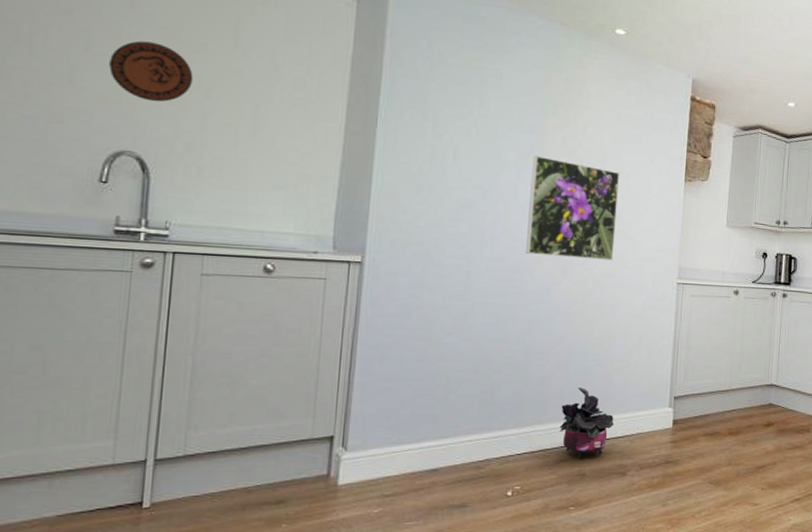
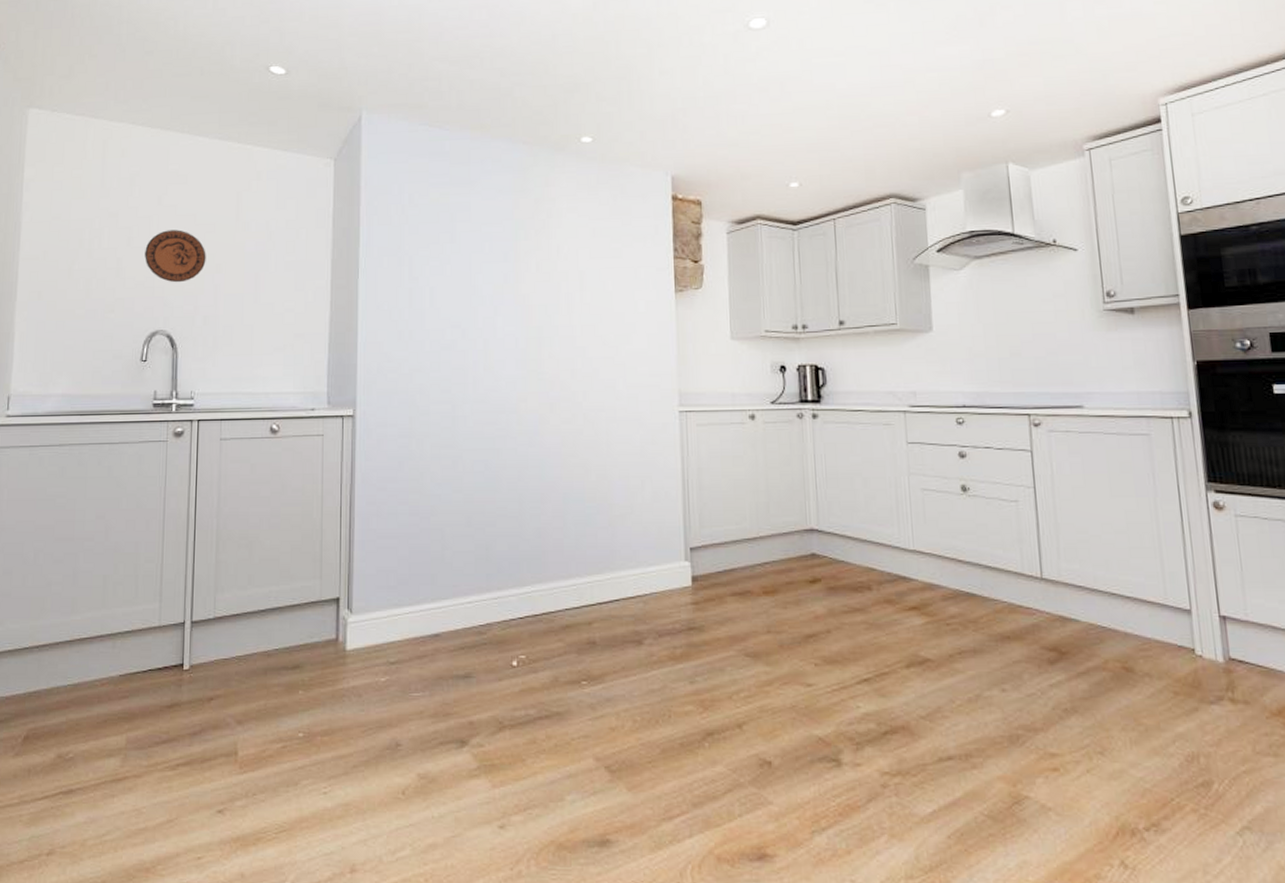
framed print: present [526,155,620,261] -> none [508,285,603,393]
potted plant: present [559,388,615,459] -> none [561,540,623,623]

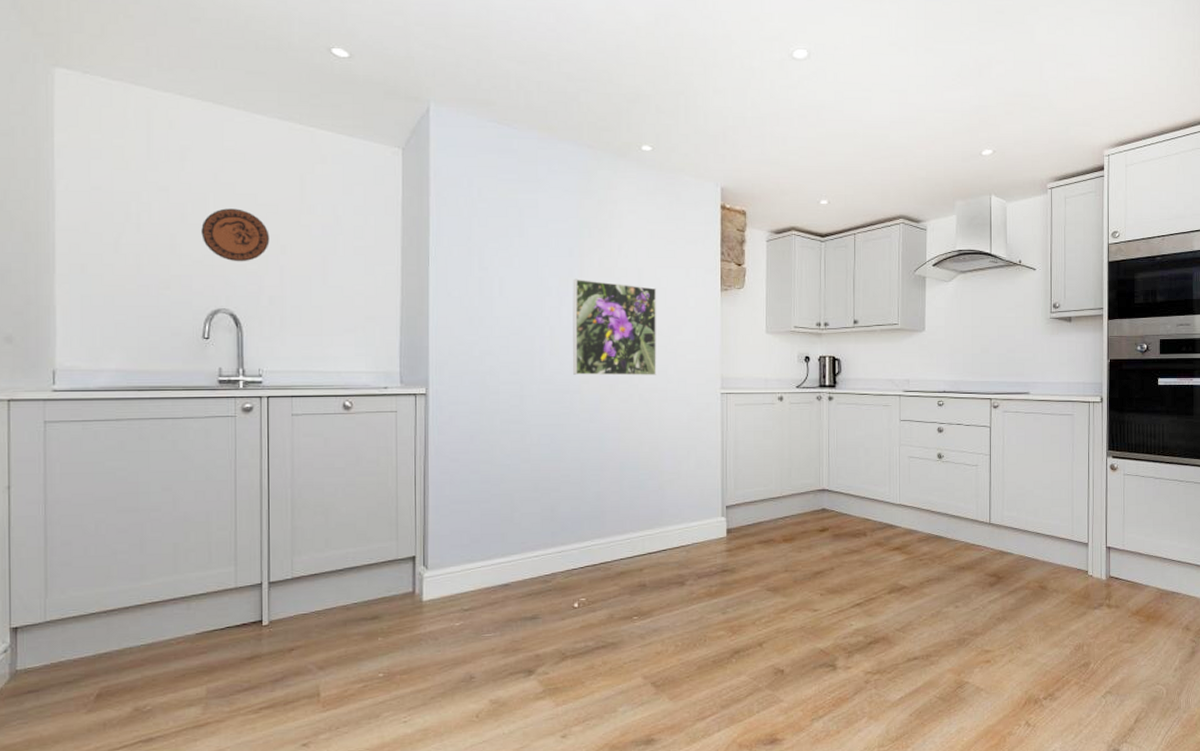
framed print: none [508,285,603,393] -> present [572,278,657,376]

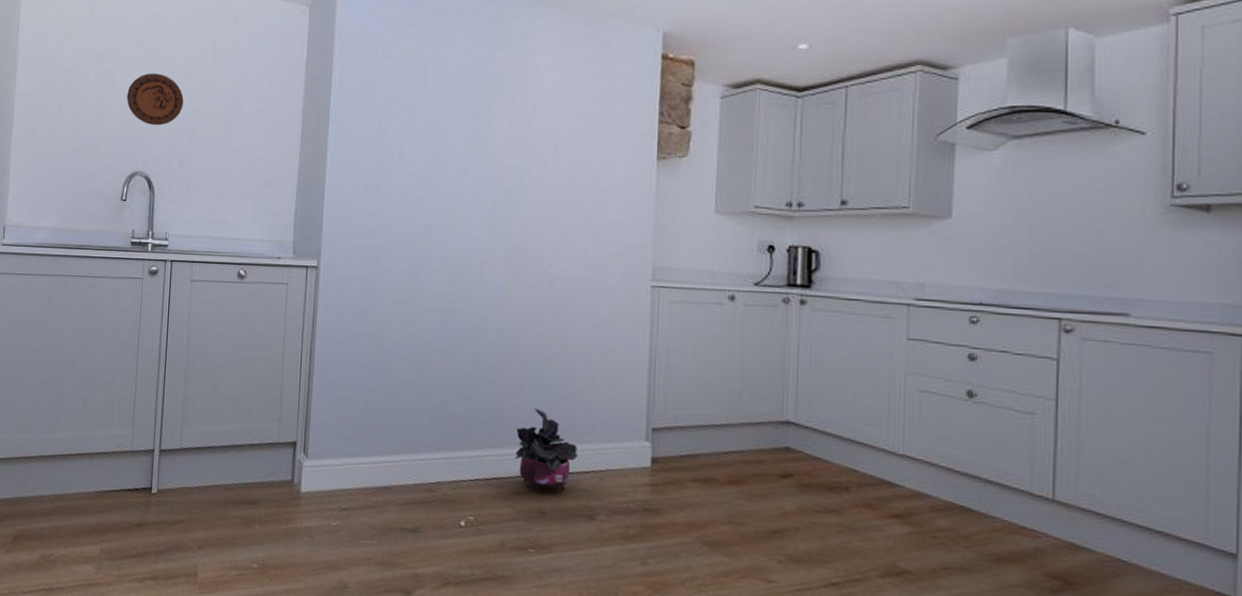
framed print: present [572,278,657,376] -> none [474,143,577,260]
potted plant: none [618,501,670,570] -> present [515,409,579,493]

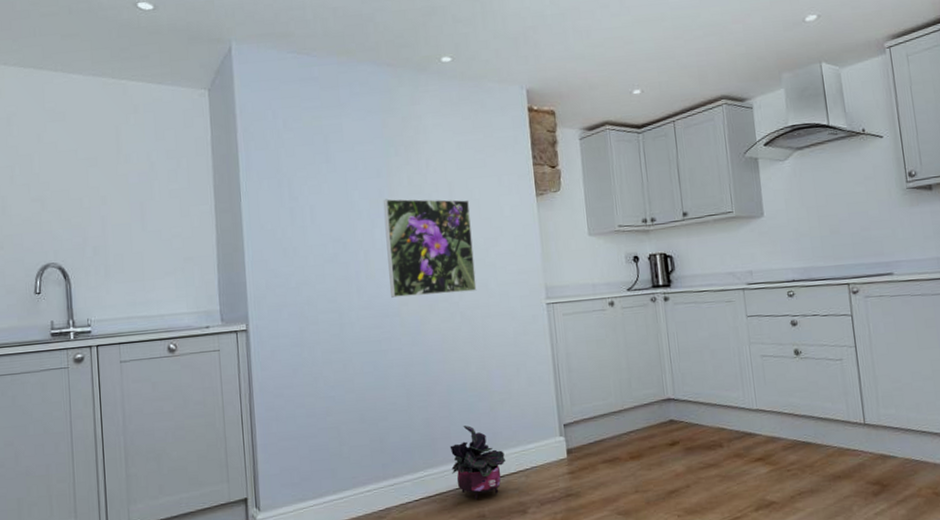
decorative plate: present [127,73,184,126] -> none [29,165,91,217]
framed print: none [474,143,577,260] -> present [383,198,477,298]

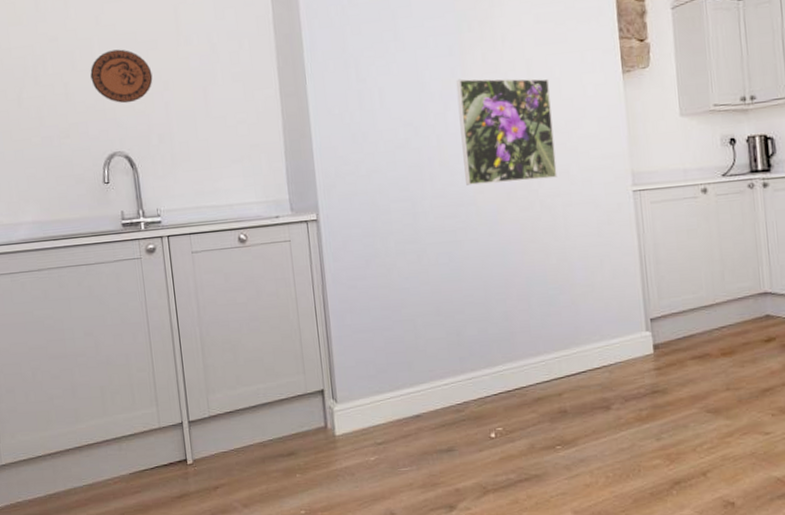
decorative plate: none [29,165,91,217] -> present [90,49,153,104]
potted plant: present [449,425,506,500] -> none [529,319,589,395]

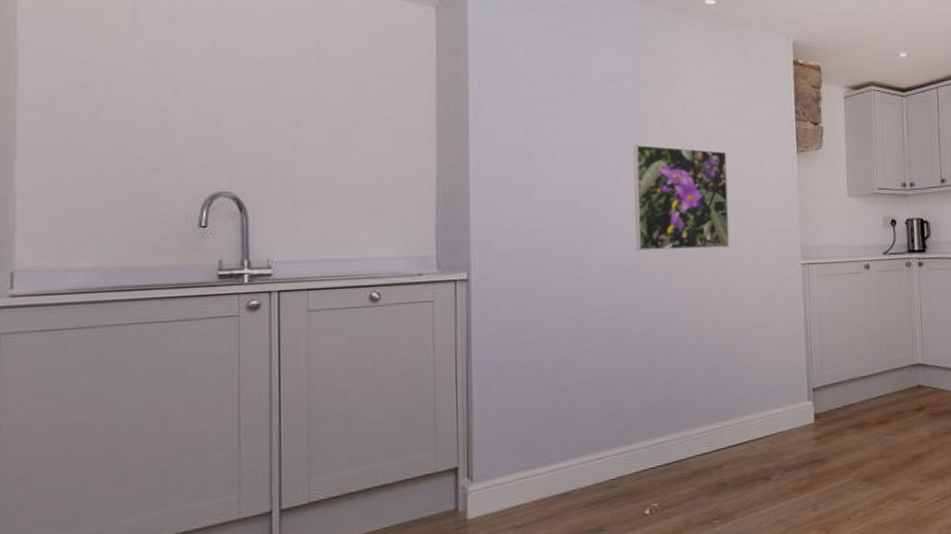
decorative plate: present [90,49,153,104] -> none [198,78,280,138]

